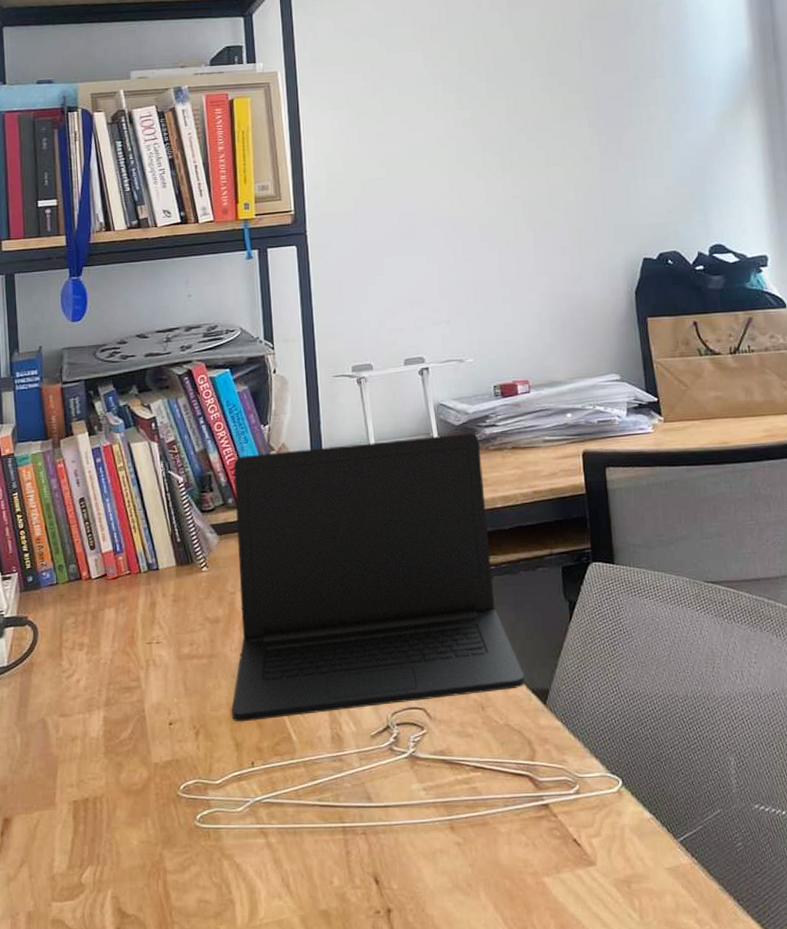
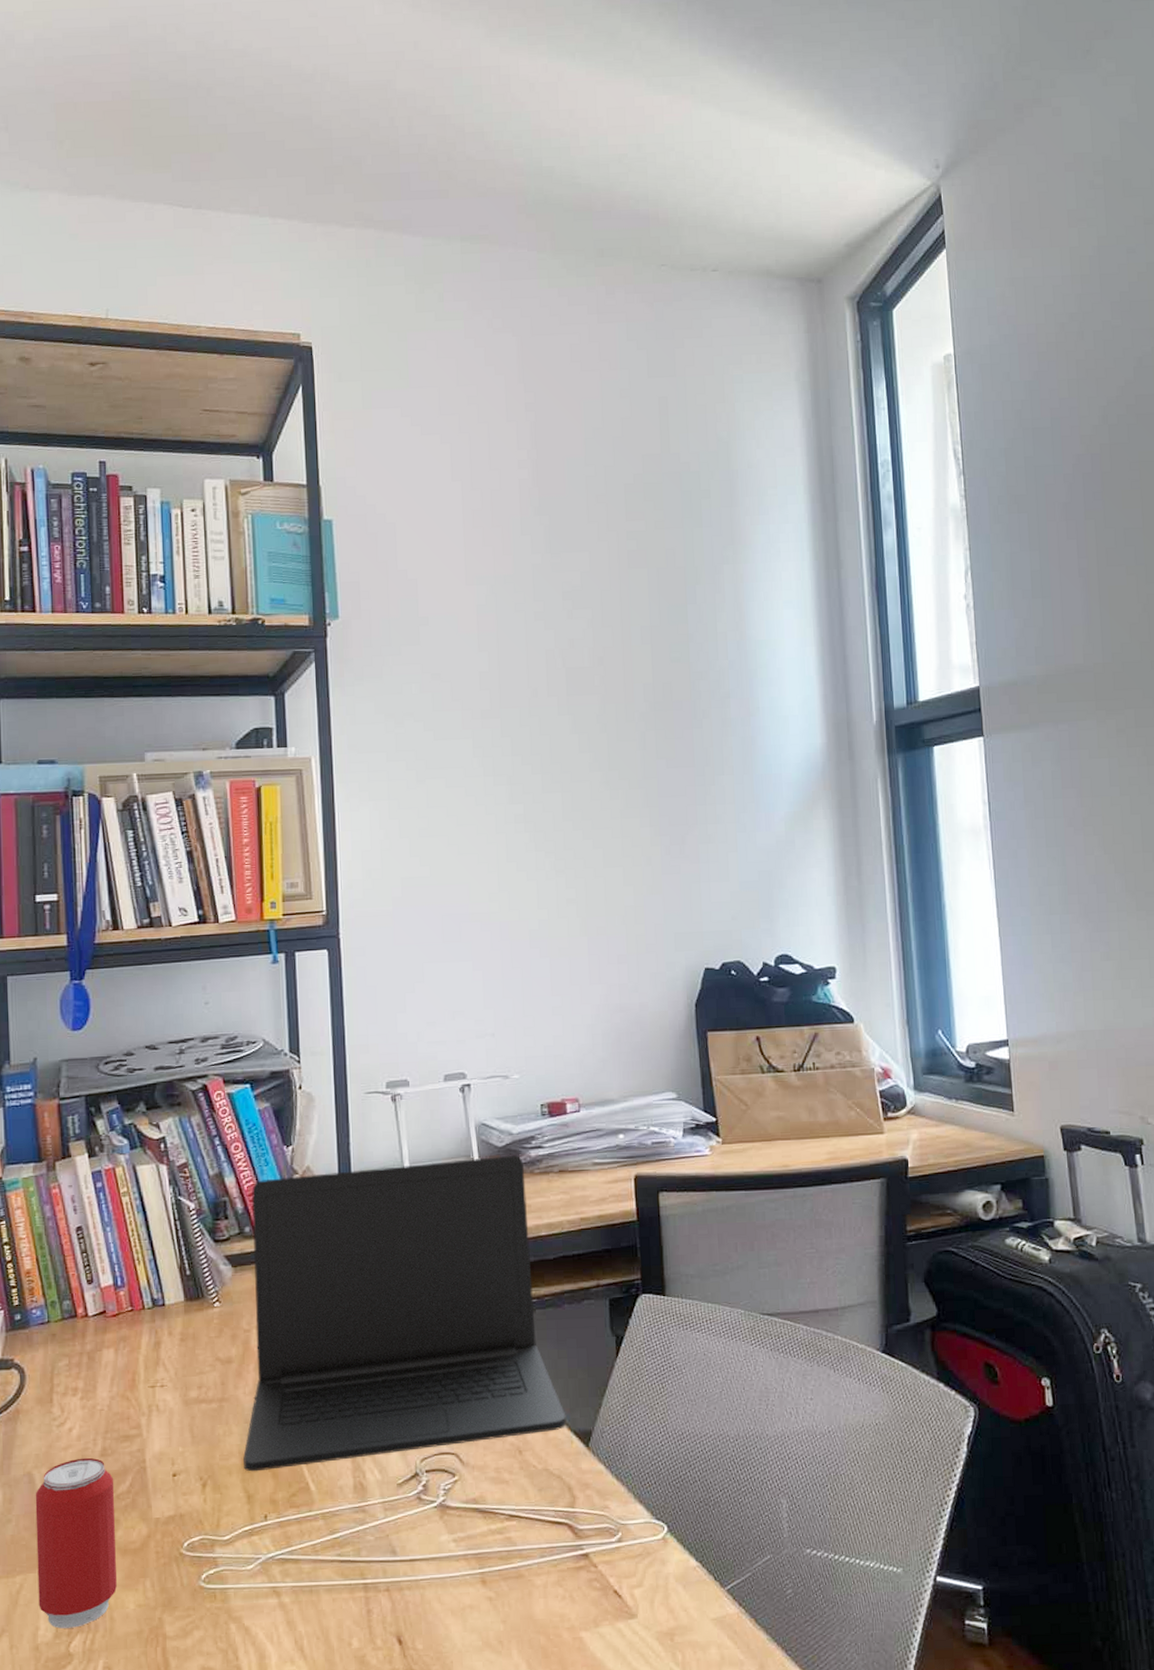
beverage can: none [48,706,122,861] -> present [35,1457,117,1629]

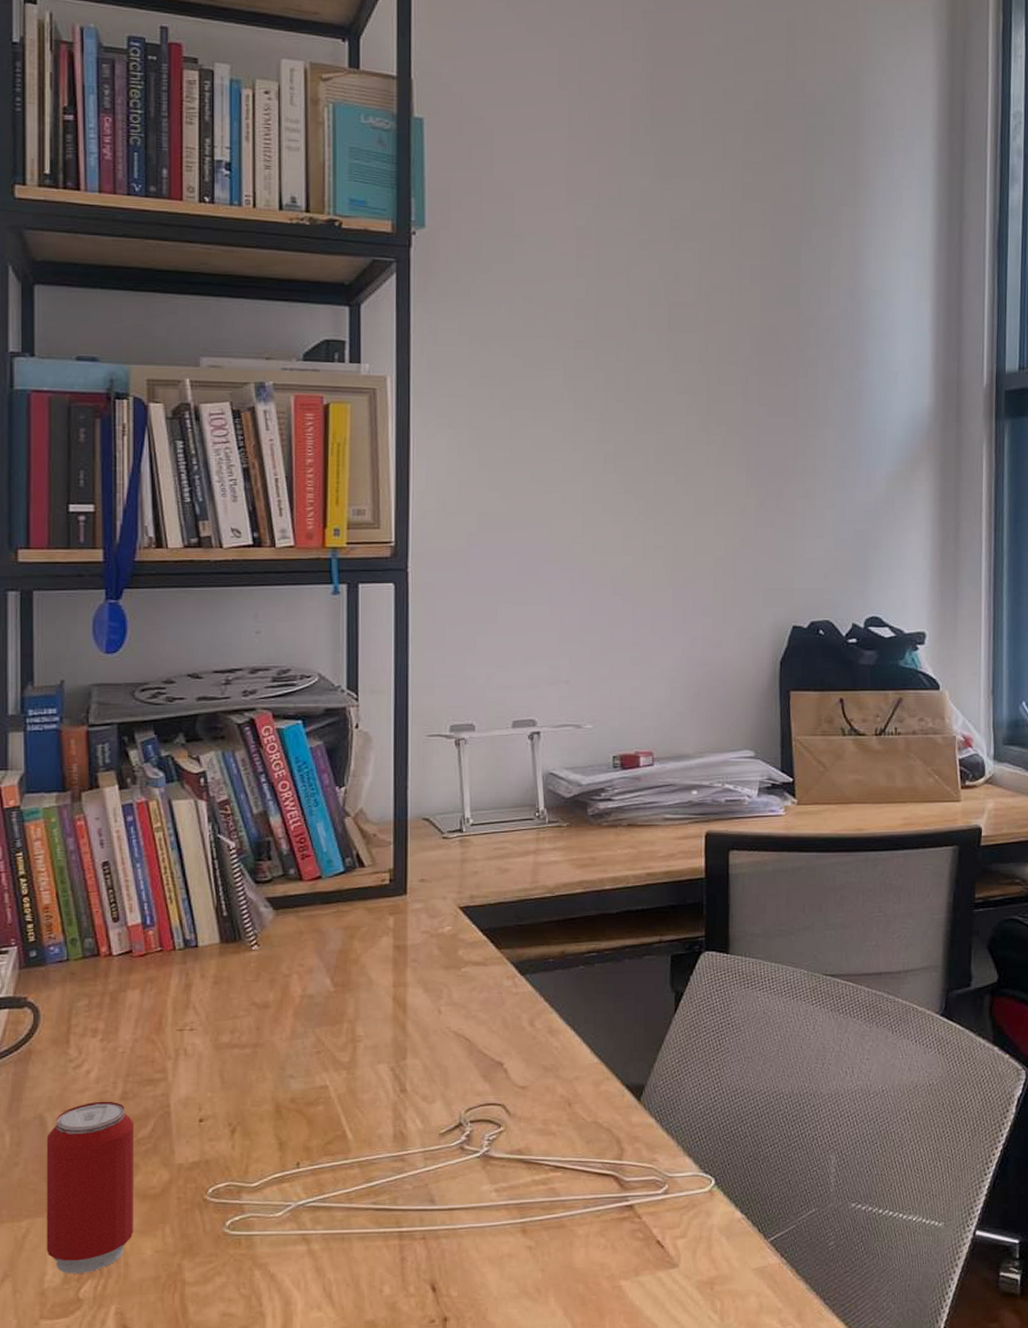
laptop: present [243,1156,567,1472] -> none [277,807,619,1119]

